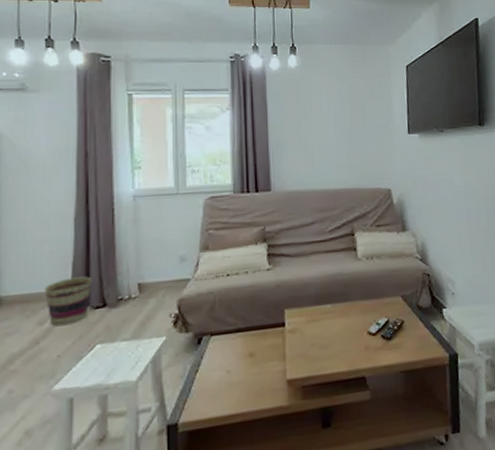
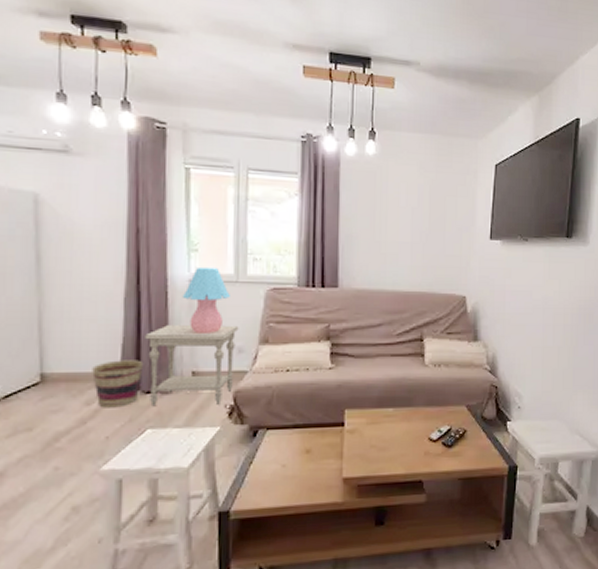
side table: none [93,235,181,322] -> present [145,325,239,407]
table lamp: none [127,181,171,246] -> present [182,266,230,333]

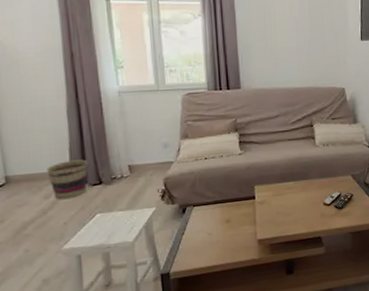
side table: present [145,325,239,407] -> none [87,125,163,196]
table lamp: present [182,266,230,333] -> none [114,79,153,135]

